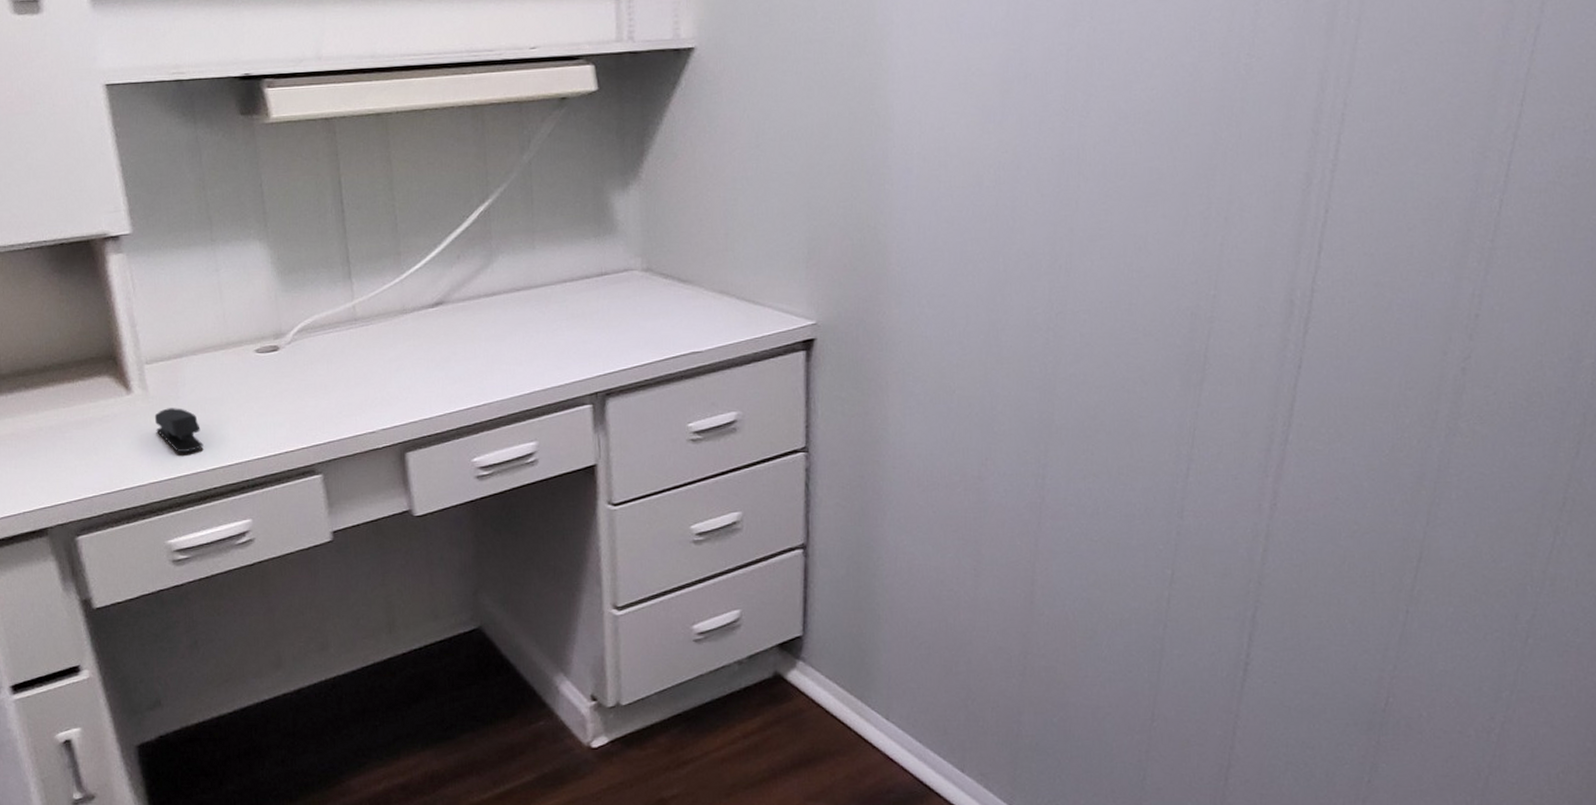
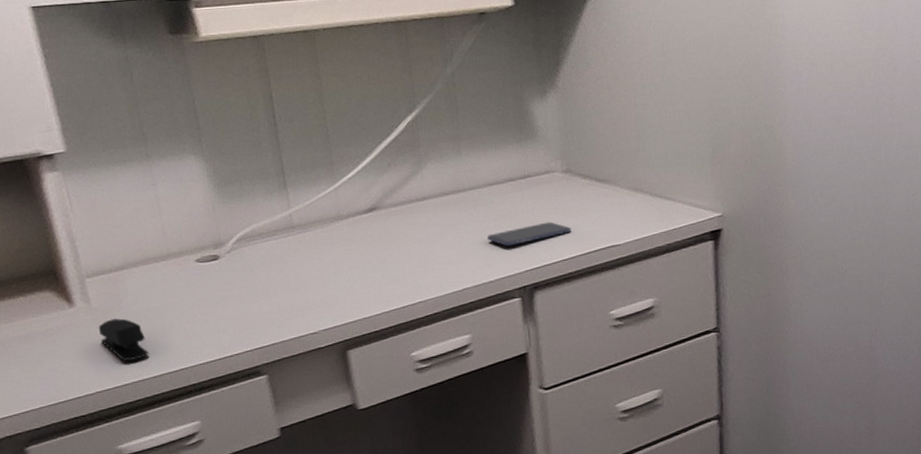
smartphone: none [558,323,649,349] -> present [486,222,571,247]

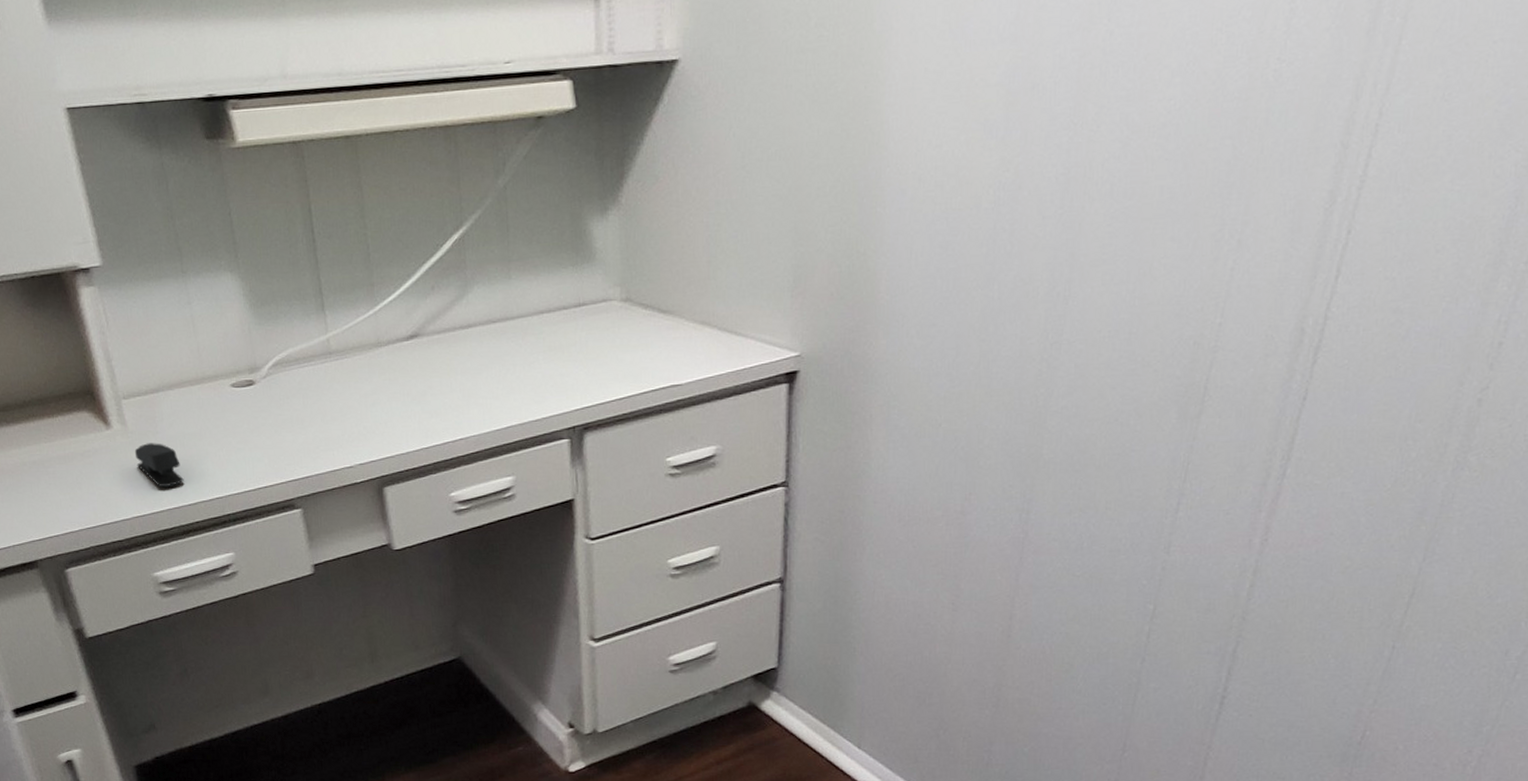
smartphone: present [486,222,571,247] -> none [535,356,628,382]

